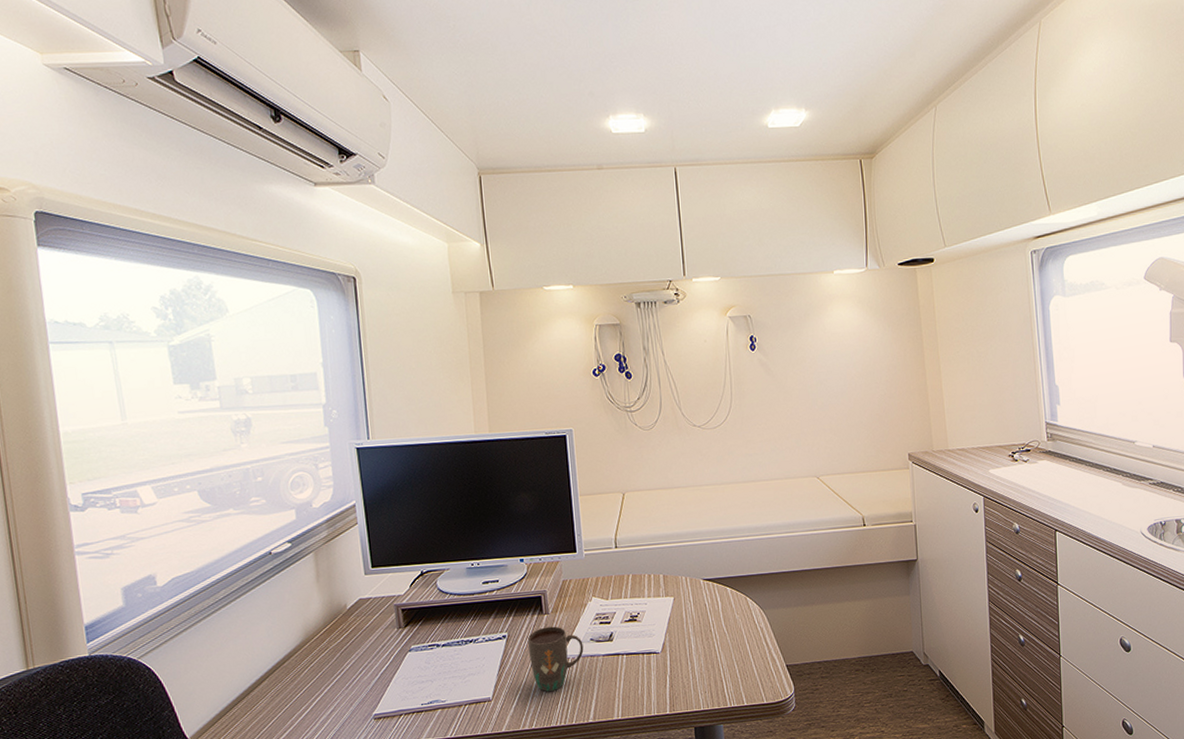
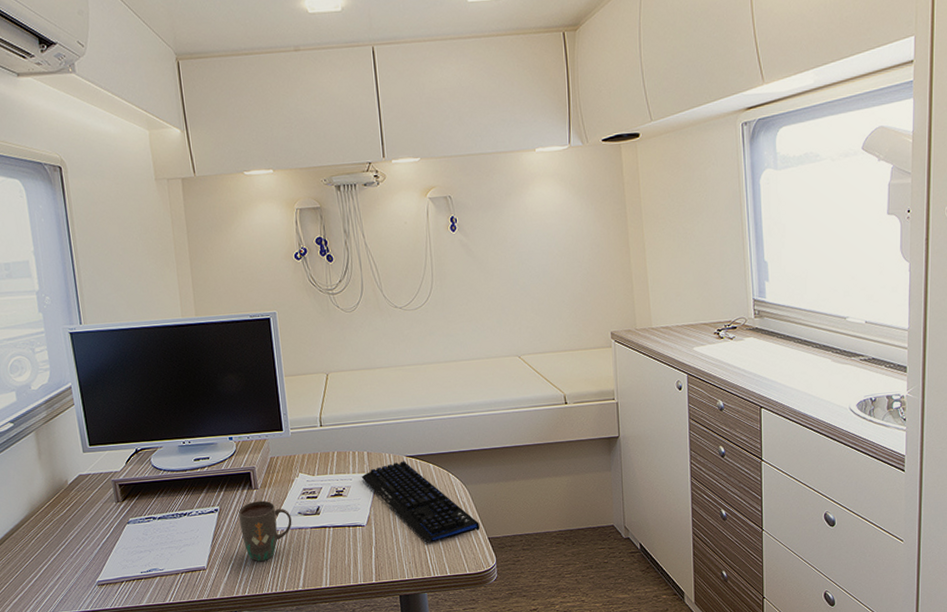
keyboard: none [656,584,777,670] -> present [361,461,480,542]

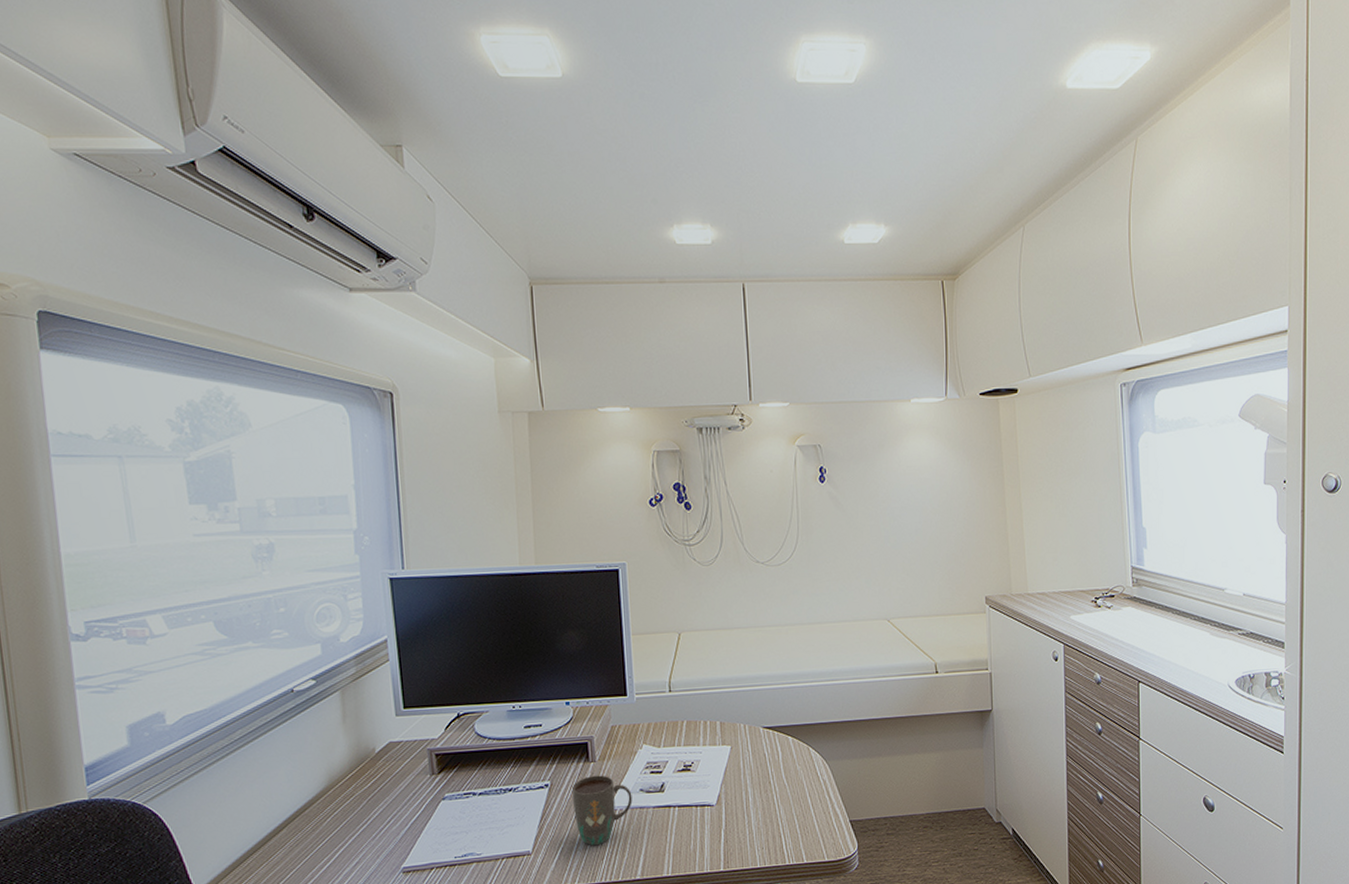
keyboard: present [361,461,480,542] -> none [712,732,841,825]

